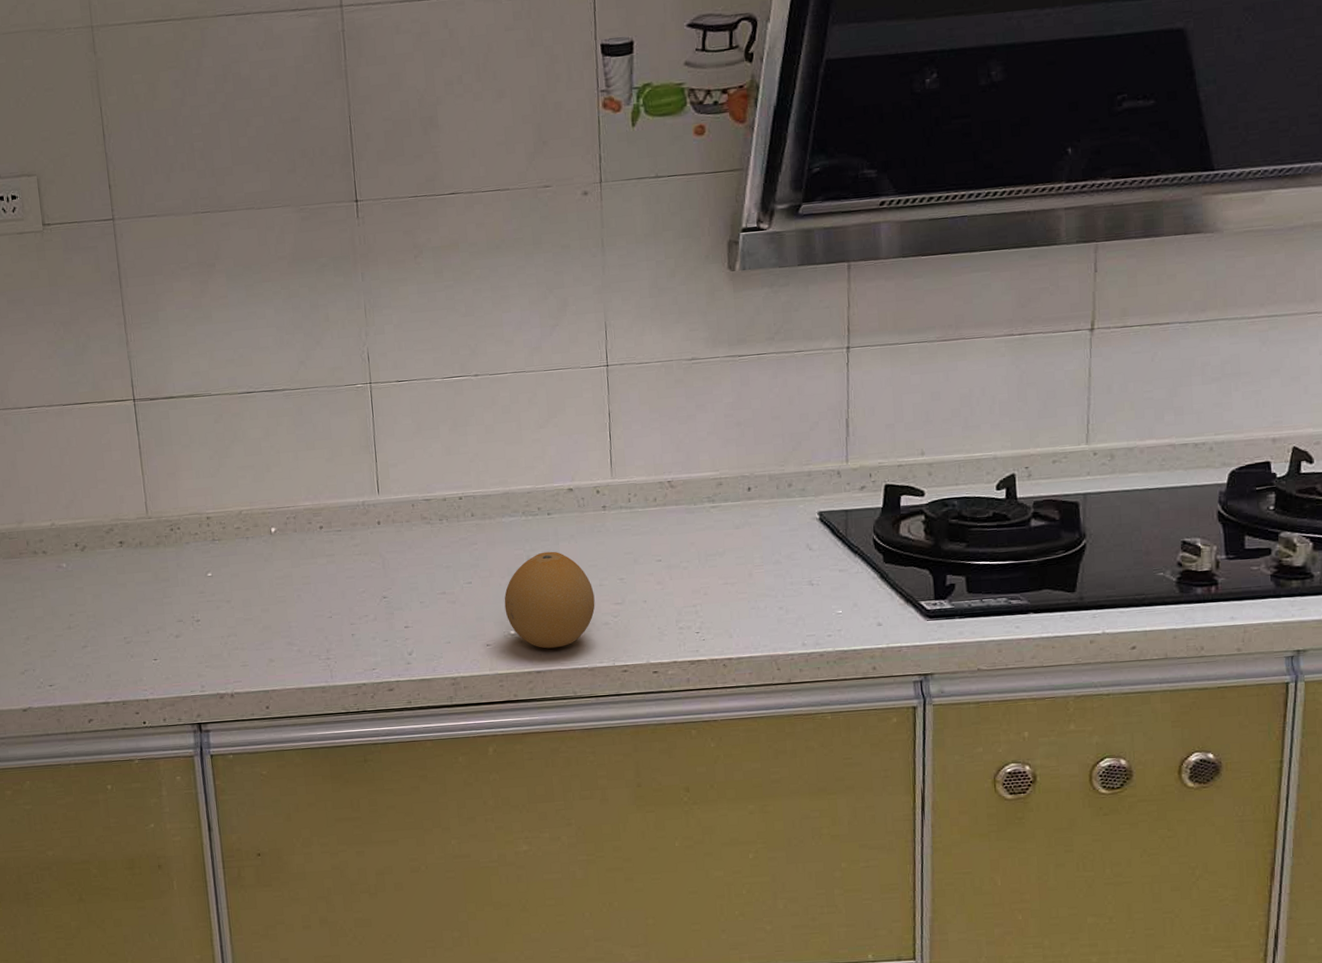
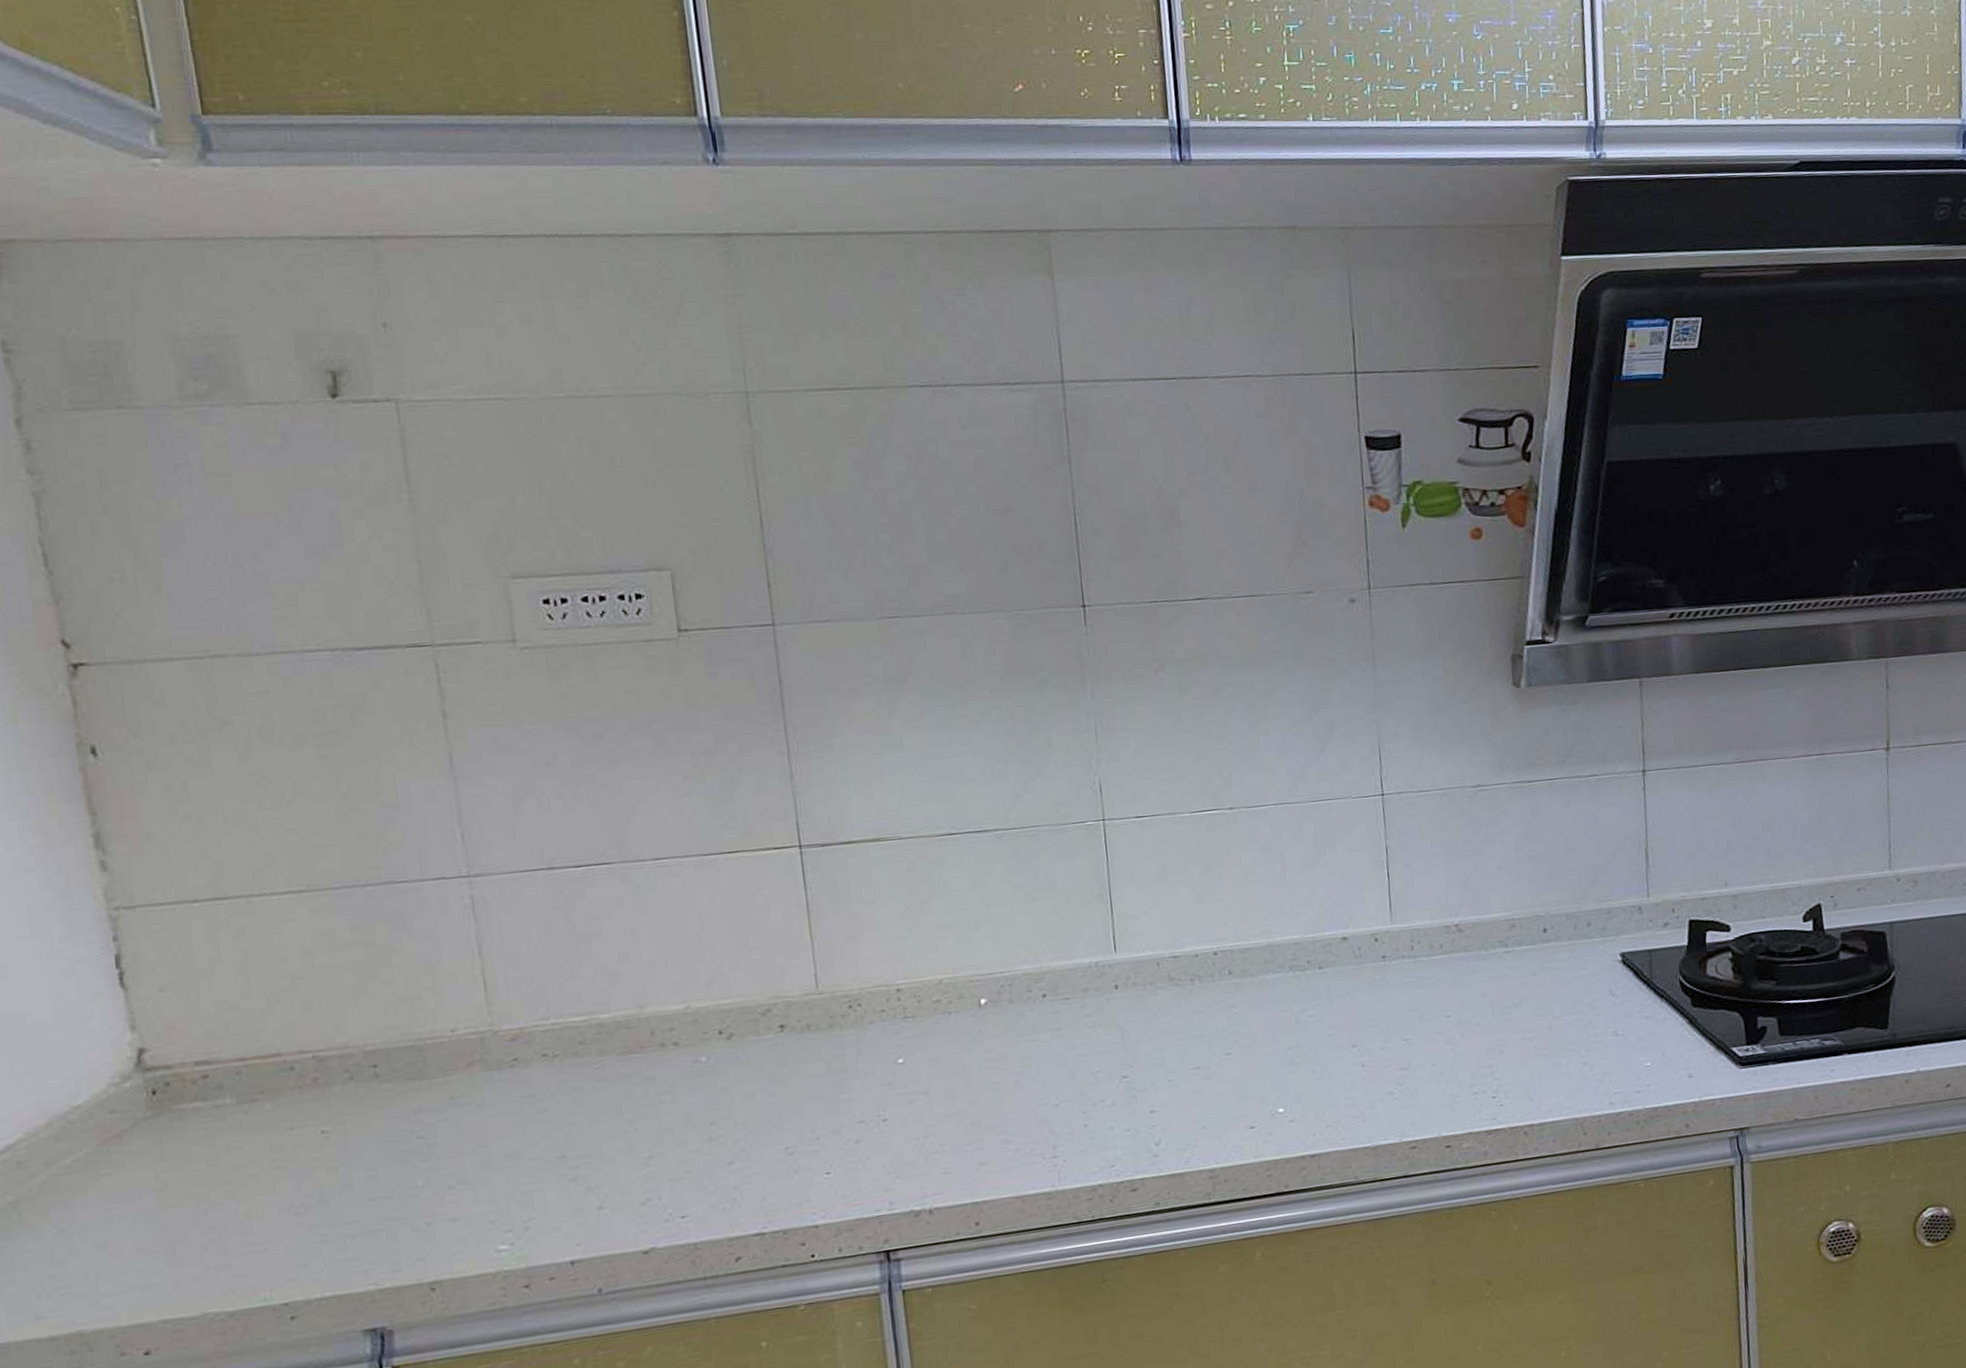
fruit: present [504,551,595,649] -> none [1270,1011,1377,1128]

